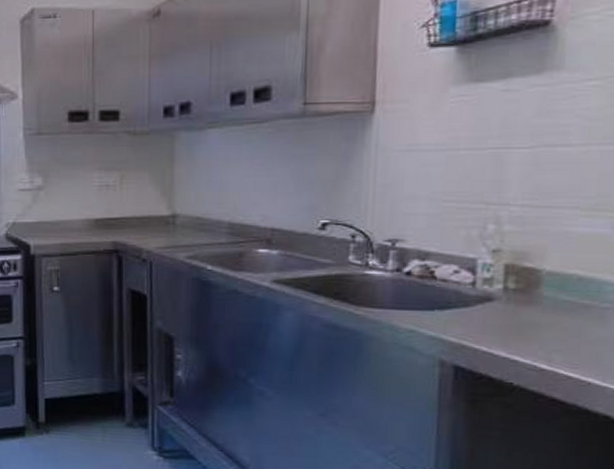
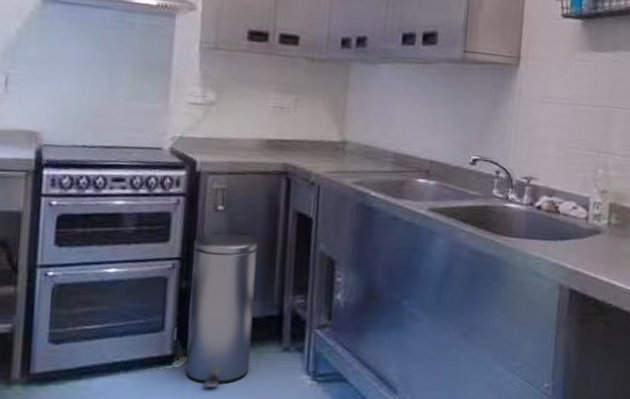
pedal bin: none [34,312,96,458] -> present [185,232,258,387]

